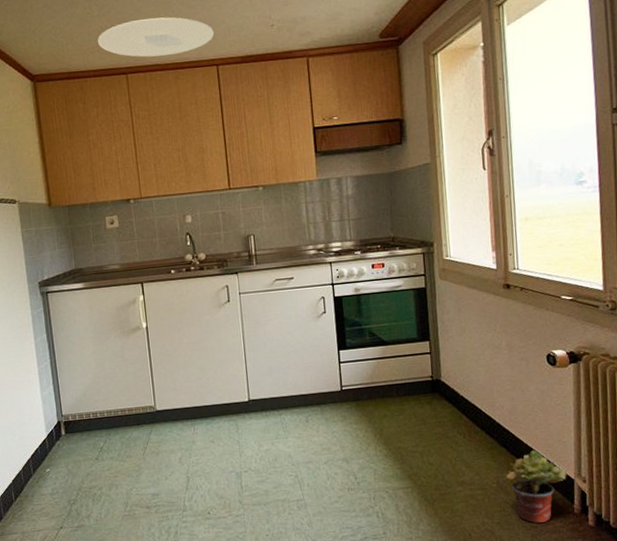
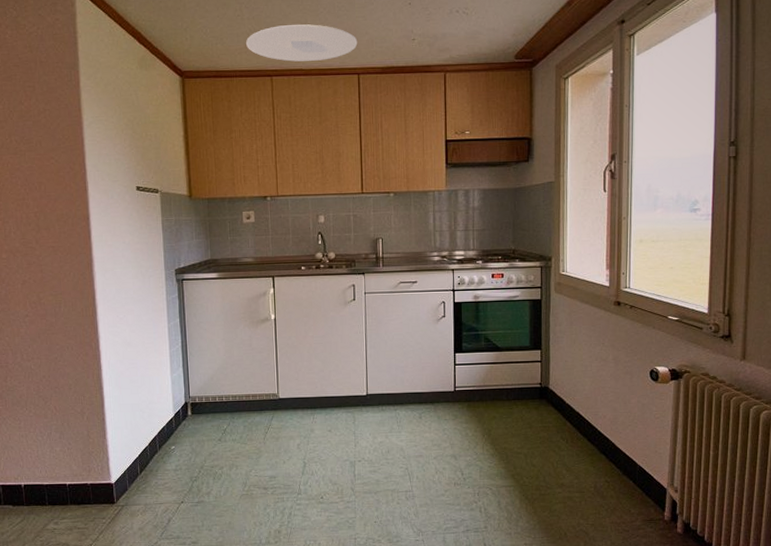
potted plant: present [505,450,568,523] -> none [602,459,661,527]

